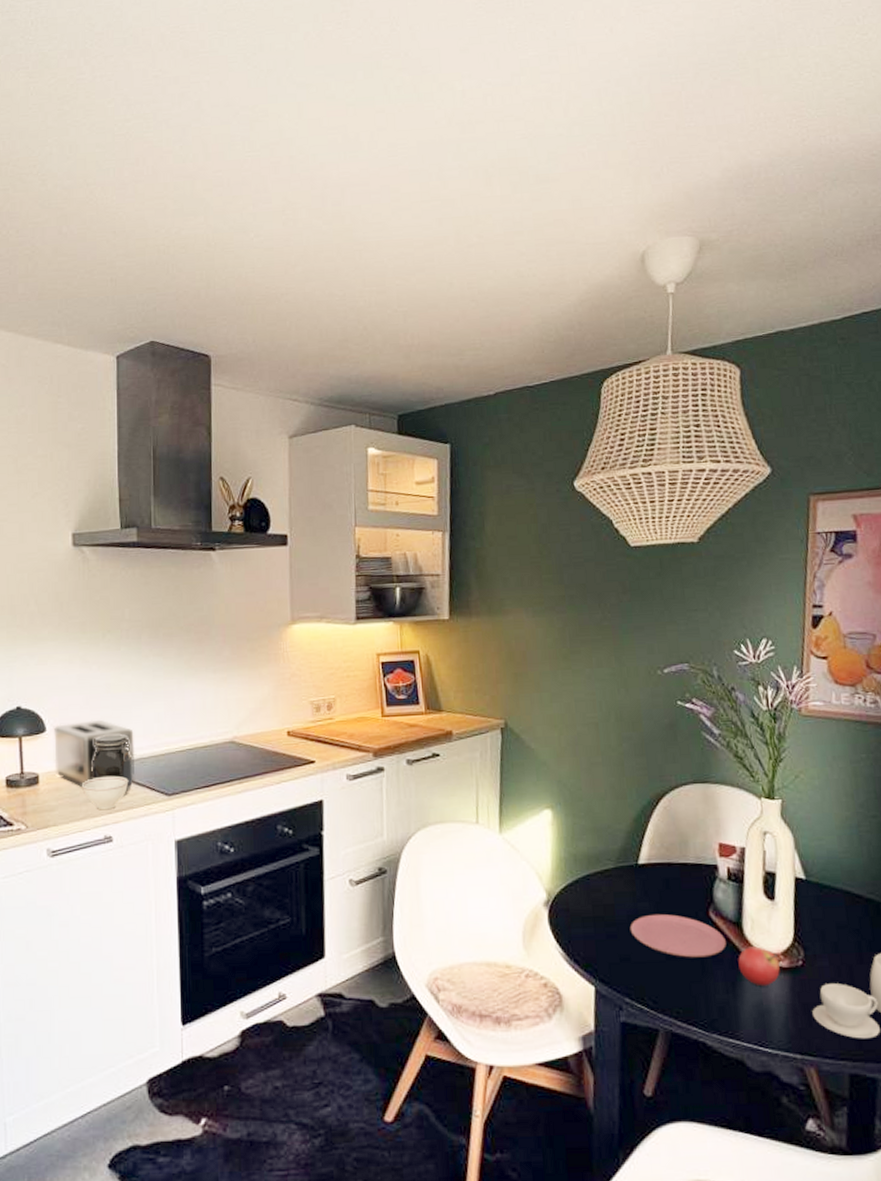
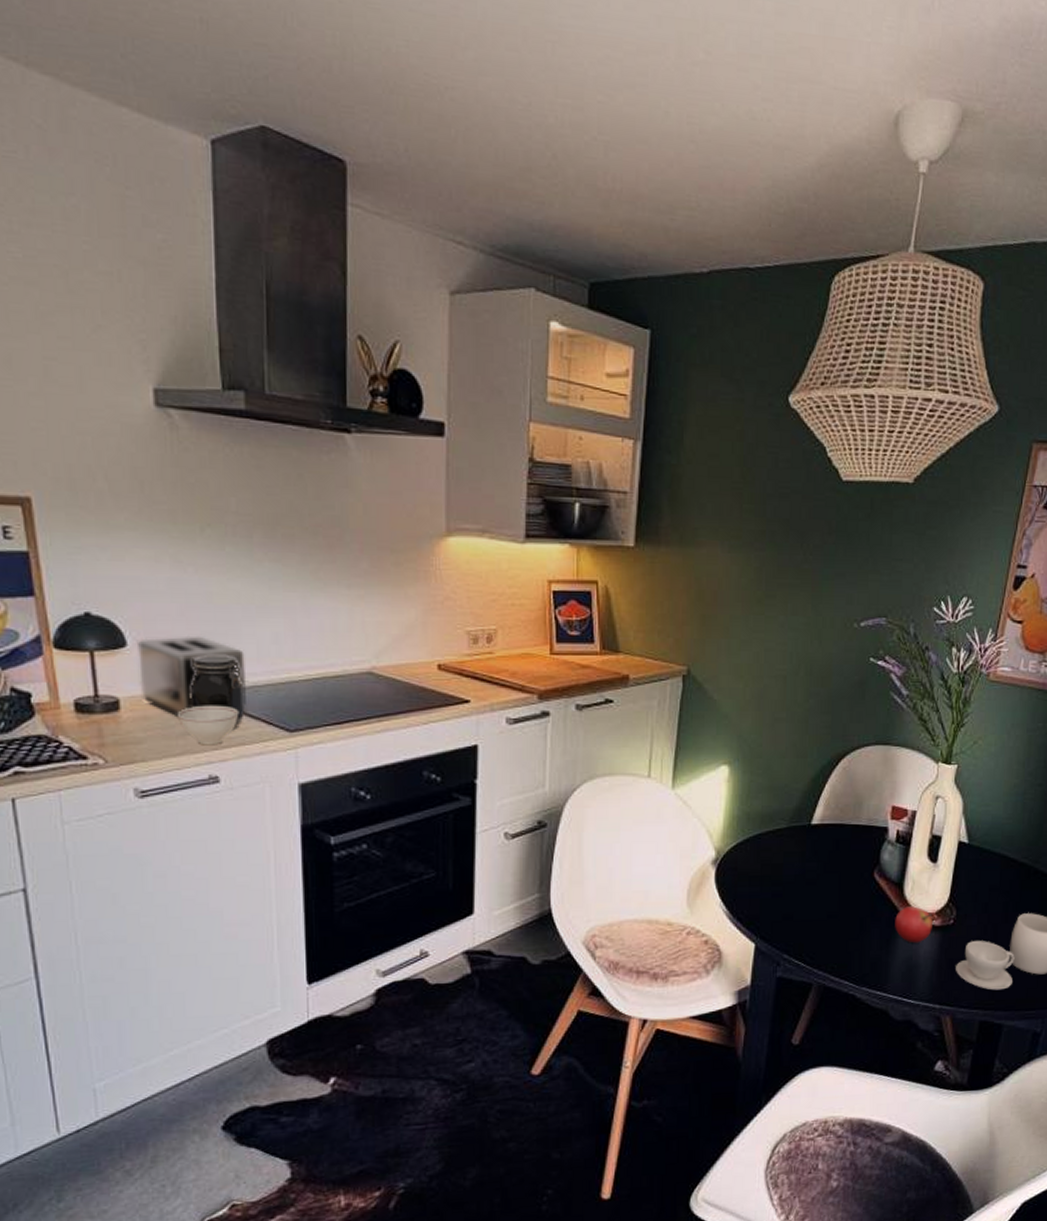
plate: present [629,913,726,958] -> none [795,873,886,917]

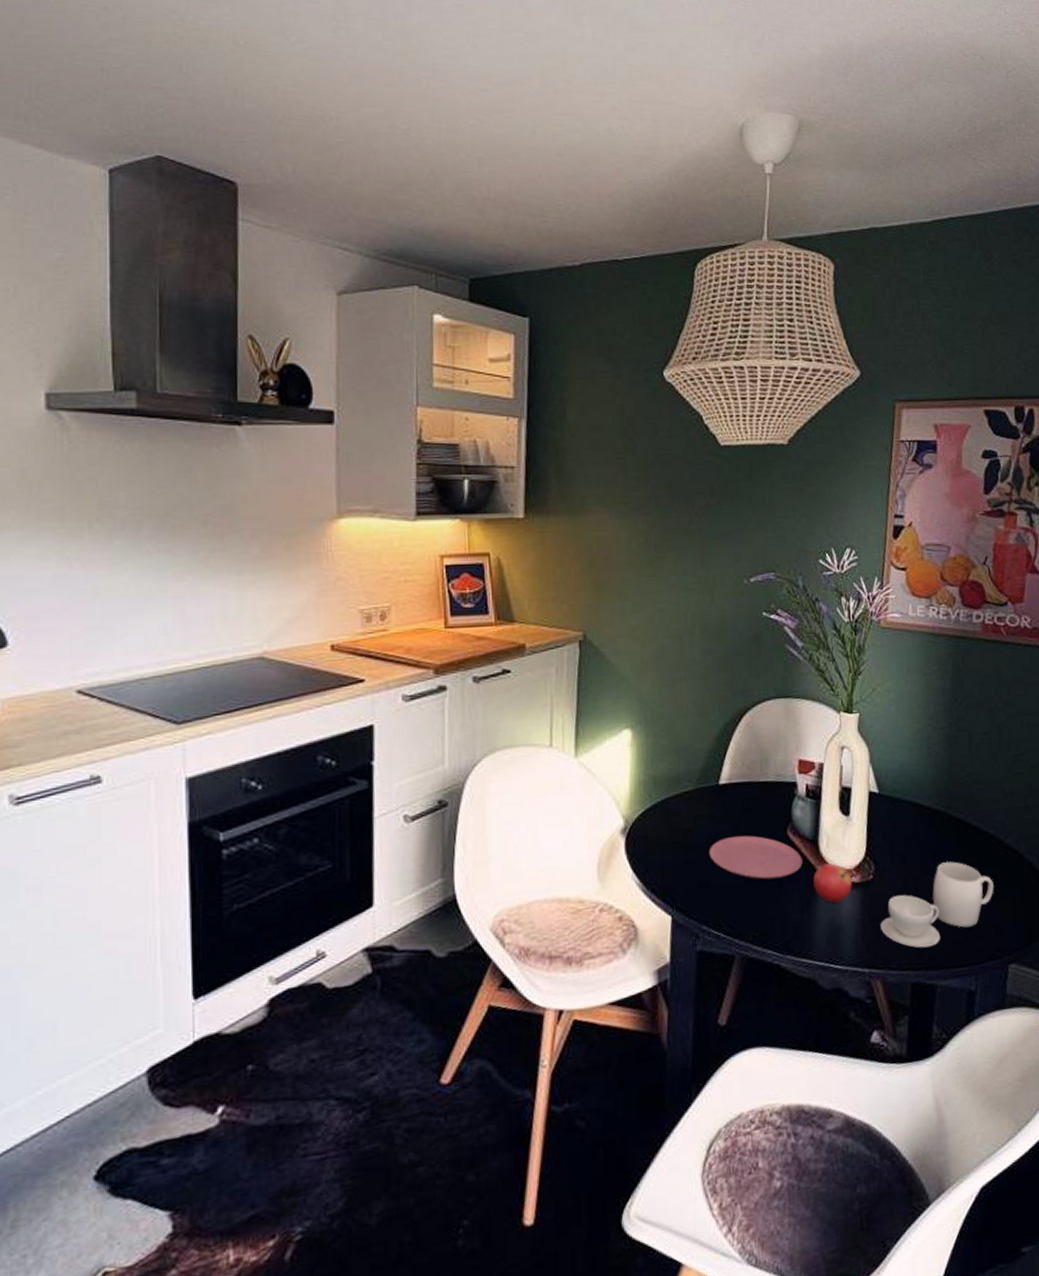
toaster: present [138,635,247,716] -> none [20,631,133,716]
bowl: present [176,705,239,746] -> none [58,700,124,745]
jar: present [190,655,245,729] -> none [72,649,130,725]
plate: none [795,873,886,917] -> present [708,835,803,880]

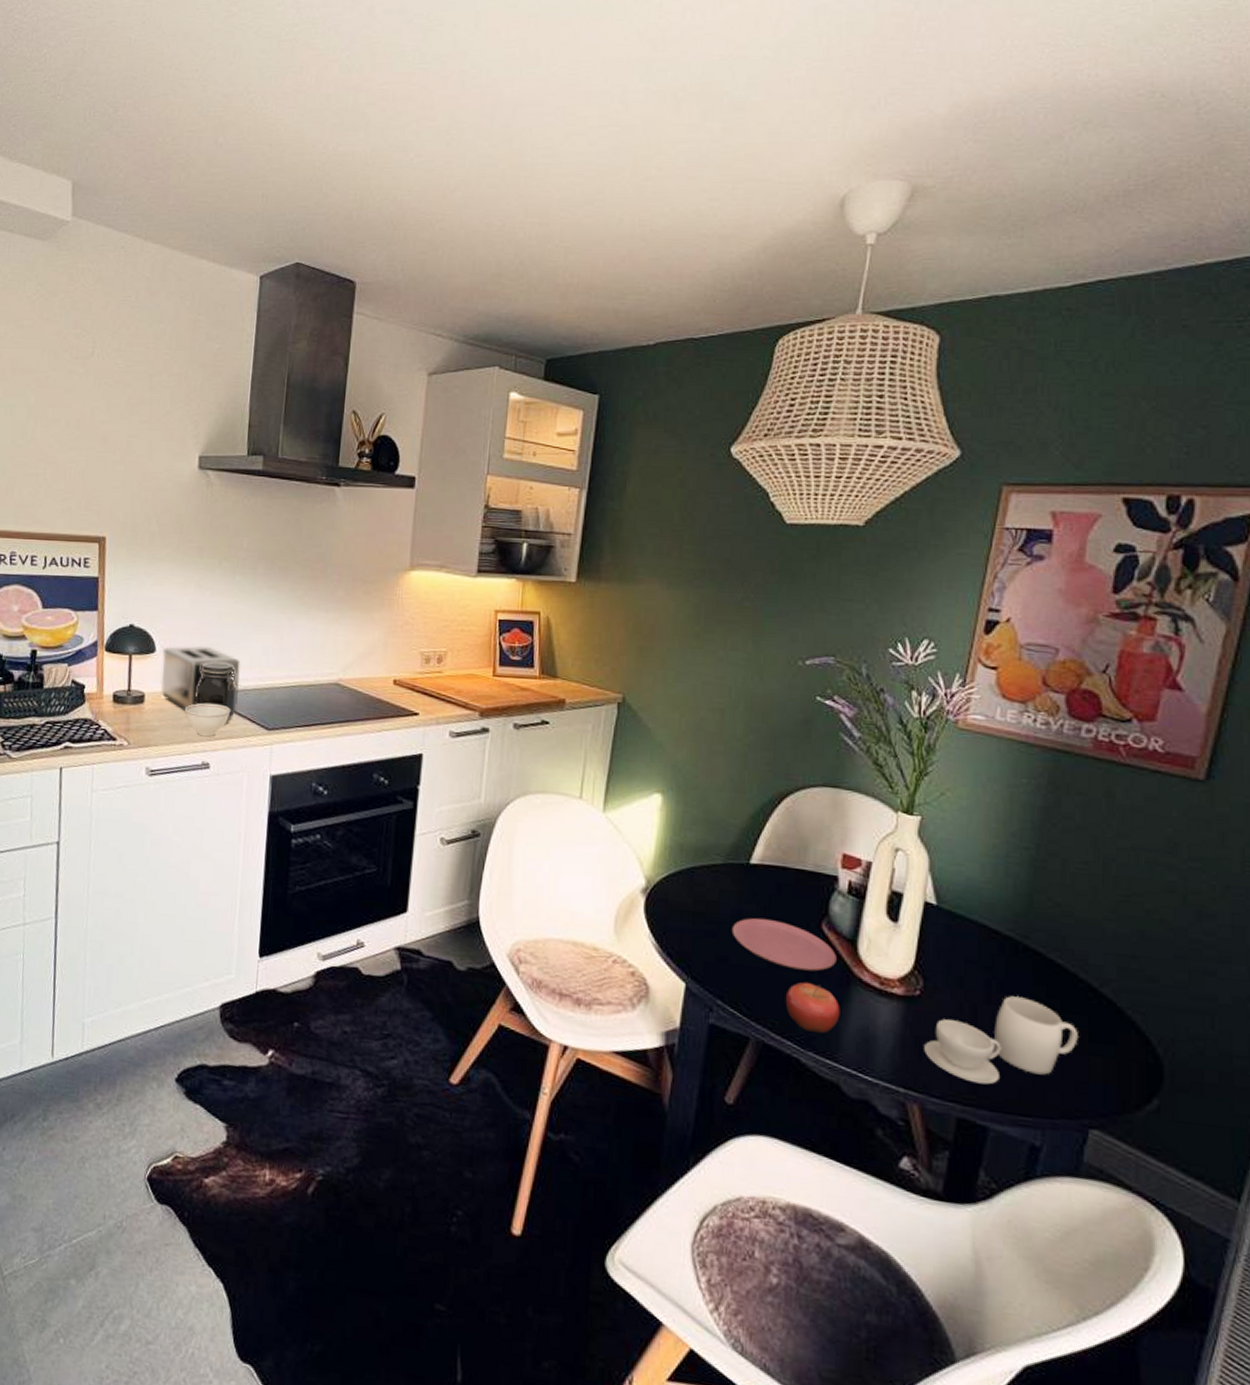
toaster: none [20,631,133,716] -> present [161,646,240,711]
bowl: none [58,700,124,745] -> present [184,702,231,737]
jar: none [72,649,130,725] -> present [195,662,236,725]
fruit: none [762,888,810,937] -> present [785,982,840,1034]
fruit: present [813,863,852,904] -> none [847,967,894,1012]

